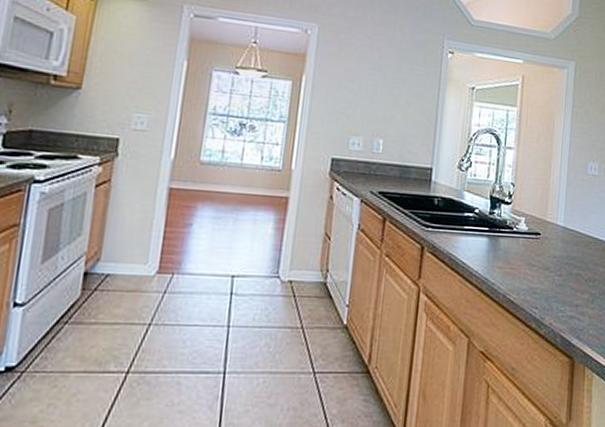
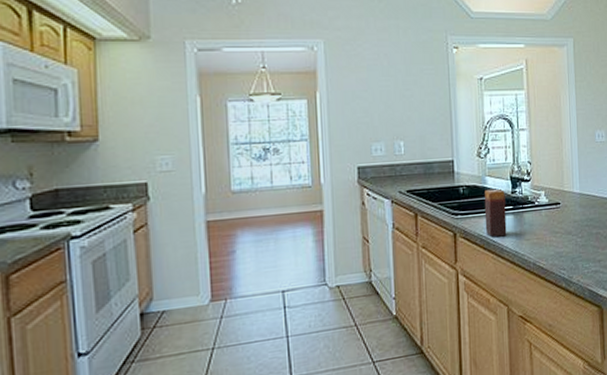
candle: none [456,205,483,260] -> present [484,188,507,238]

